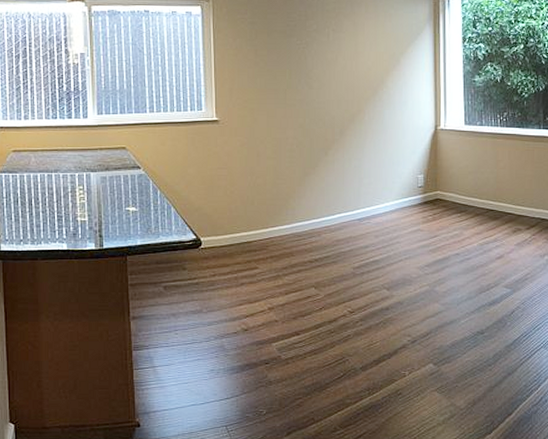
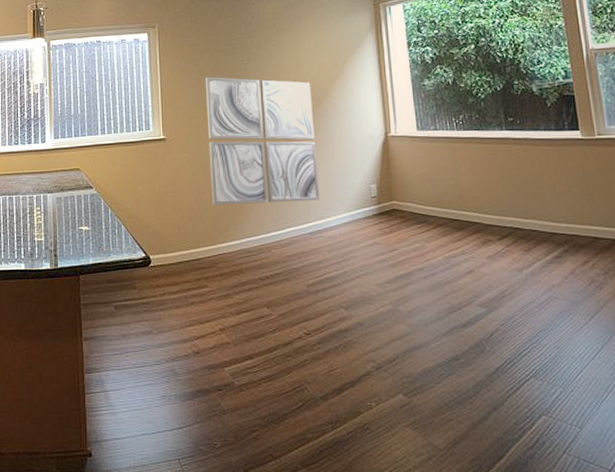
wall art: none [261,58,370,190] -> present [205,76,319,205]

